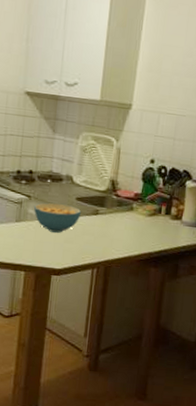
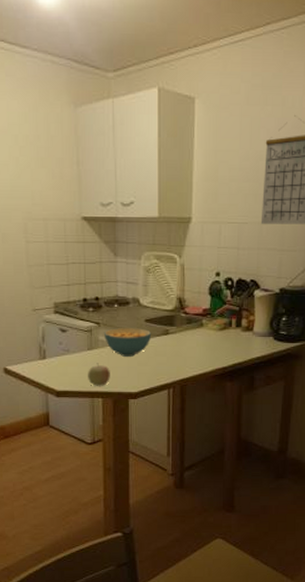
fruit: none [12,235,36,259] -> present [88,363,110,386]

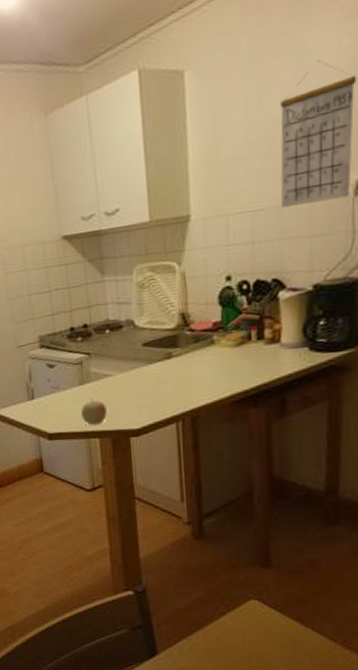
cereal bowl: present [103,328,152,357] -> none [95,354,152,389]

